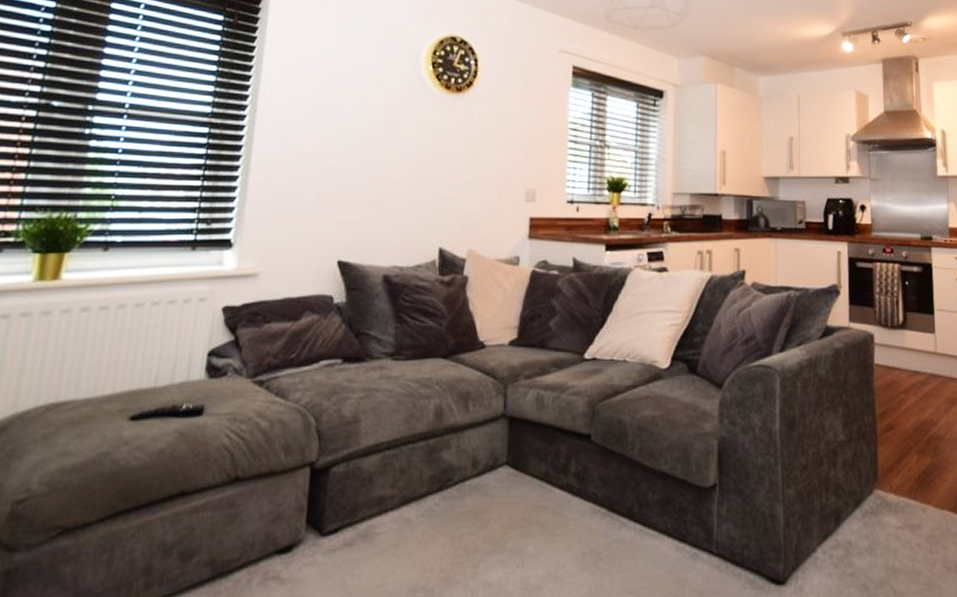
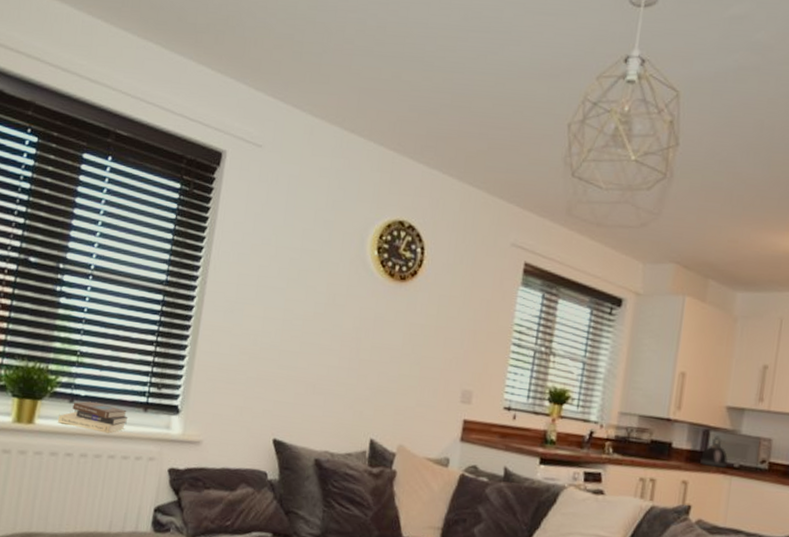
books: none [90,247,174,279] -> present [58,401,129,434]

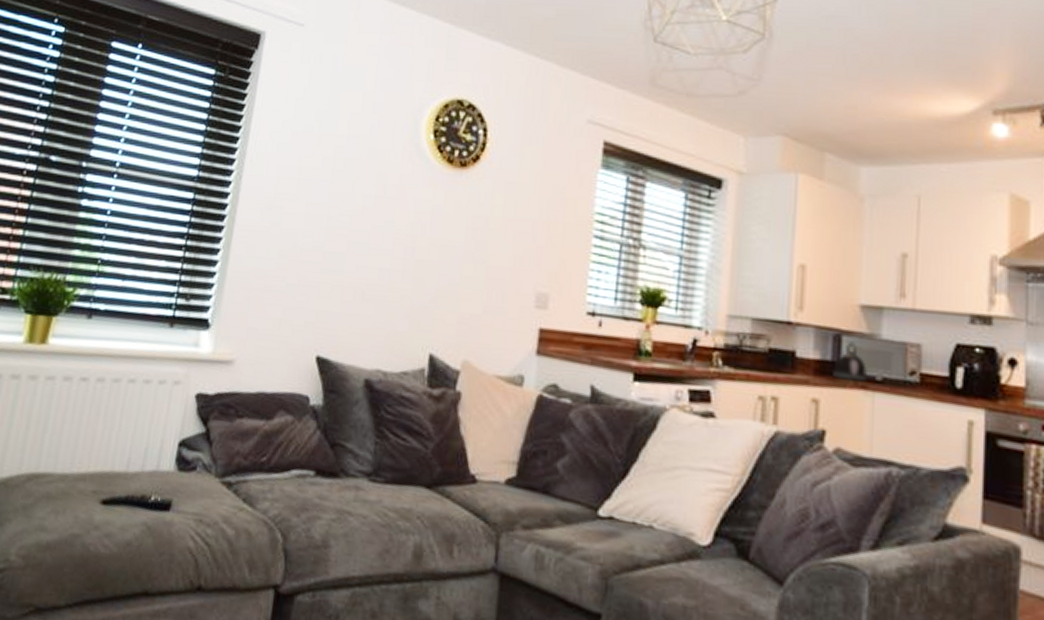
books: present [58,401,129,434] -> none [74,316,152,354]

